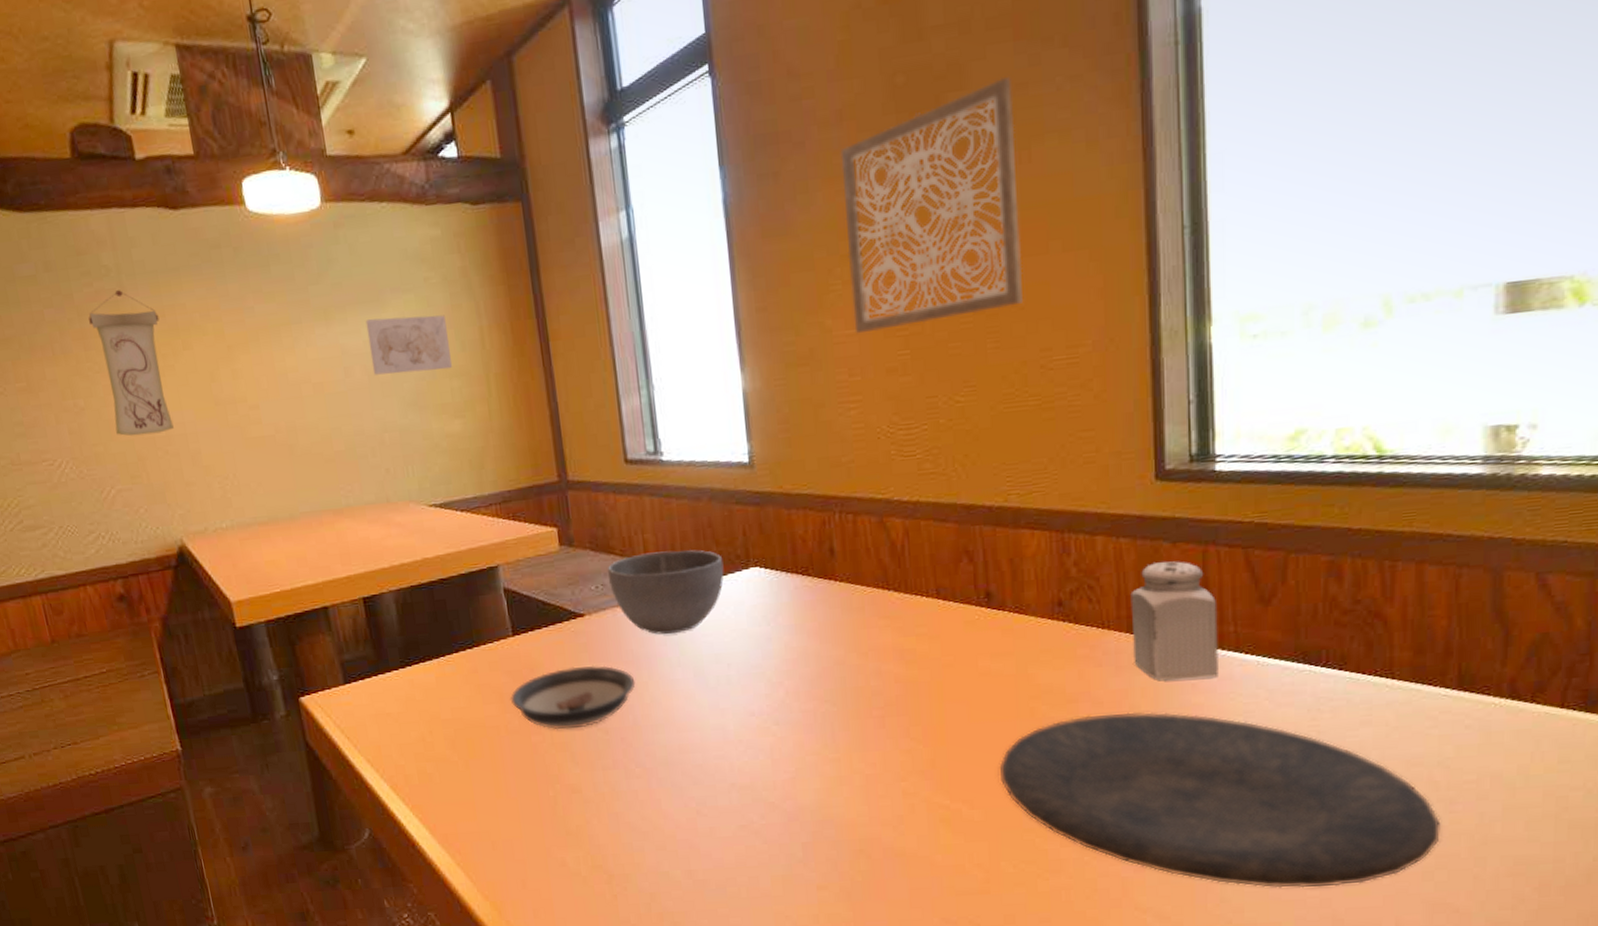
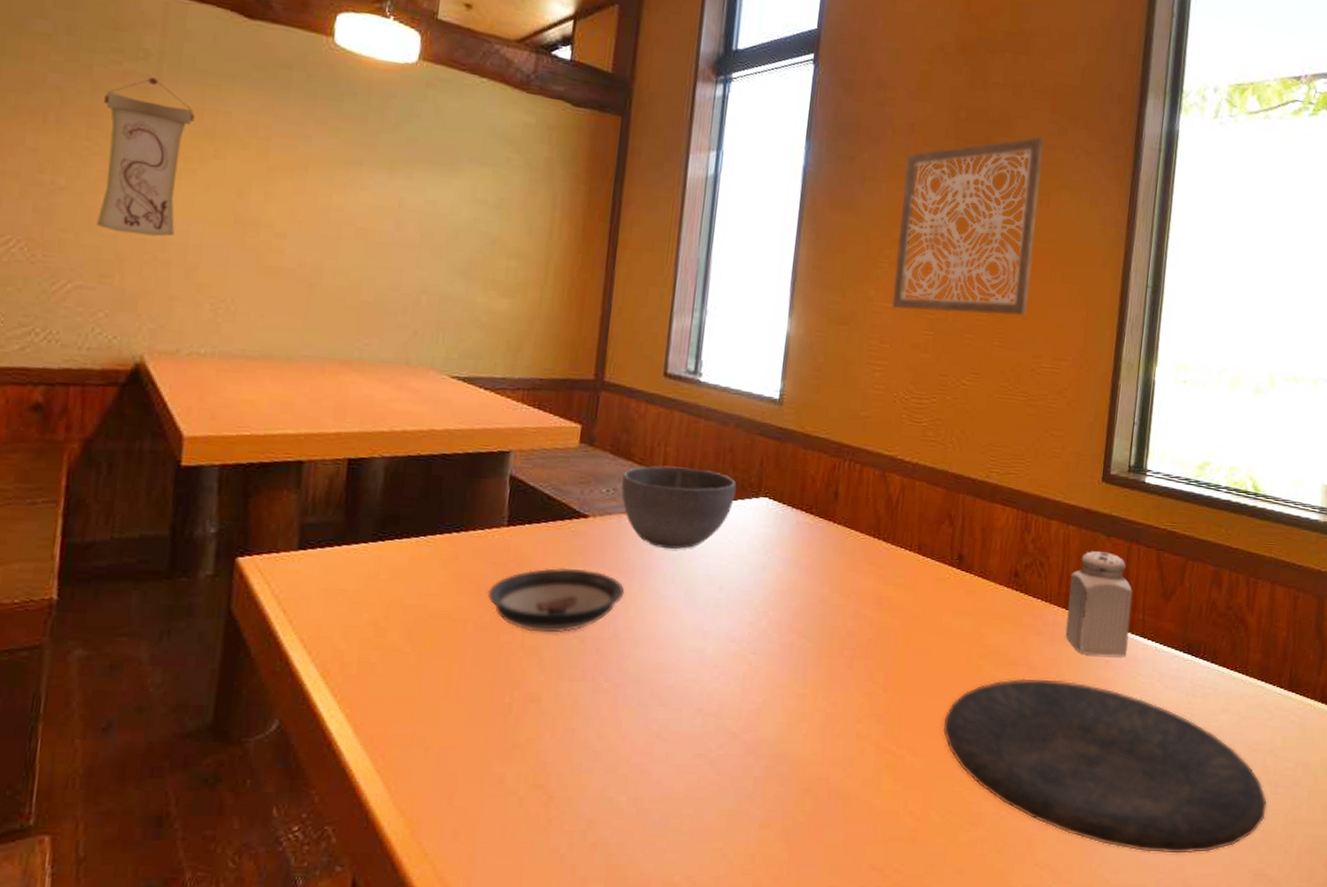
wall art: present [365,315,453,375] -> none [427,181,519,249]

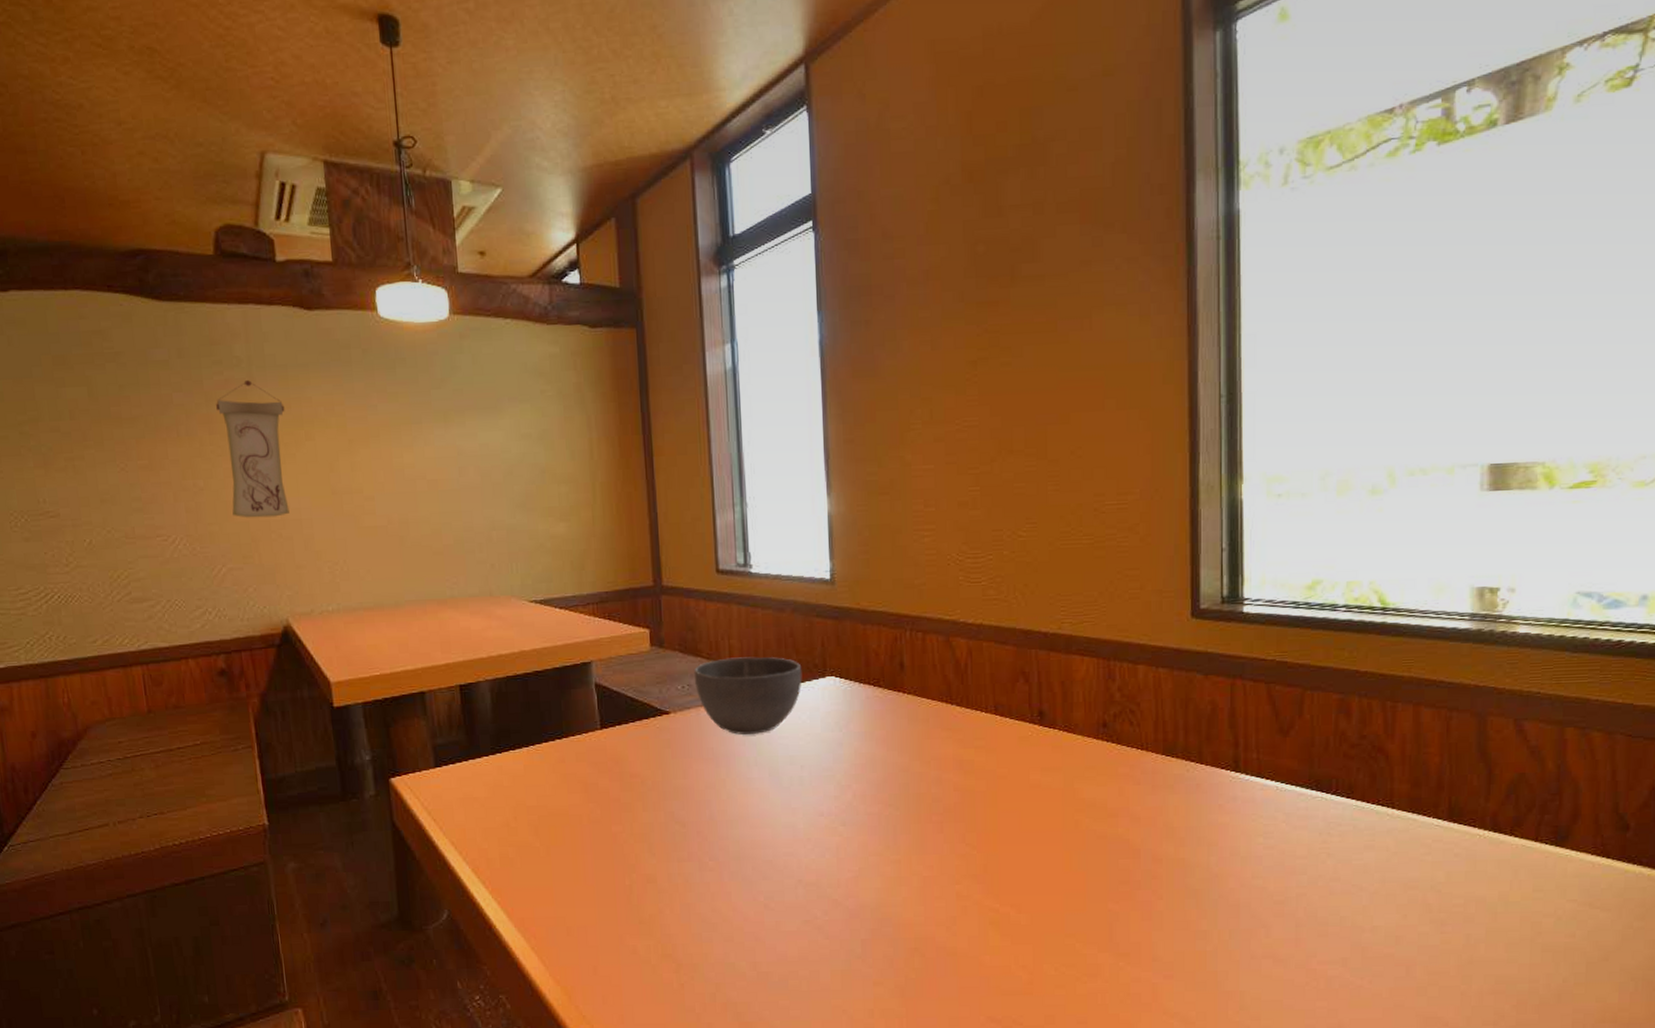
saucer: present [487,567,625,633] -> none [594,760,714,821]
wall art: present [891,137,1044,316] -> none [926,255,1082,470]
plate: present [943,678,1267,854] -> none [1045,828,1433,999]
salt shaker: present [1065,551,1133,657] -> none [1167,692,1243,801]

